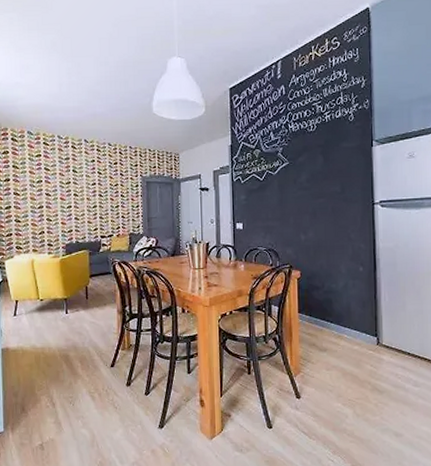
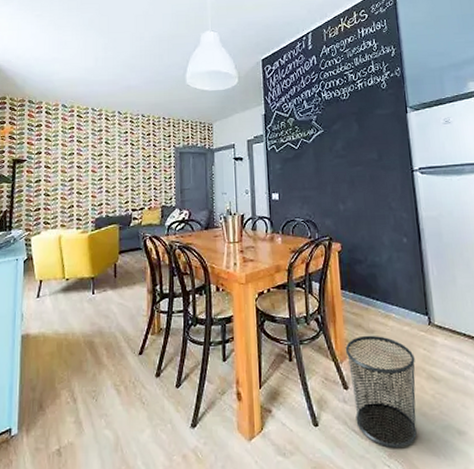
waste bin: none [299,353,362,446] -> present [345,335,417,448]

